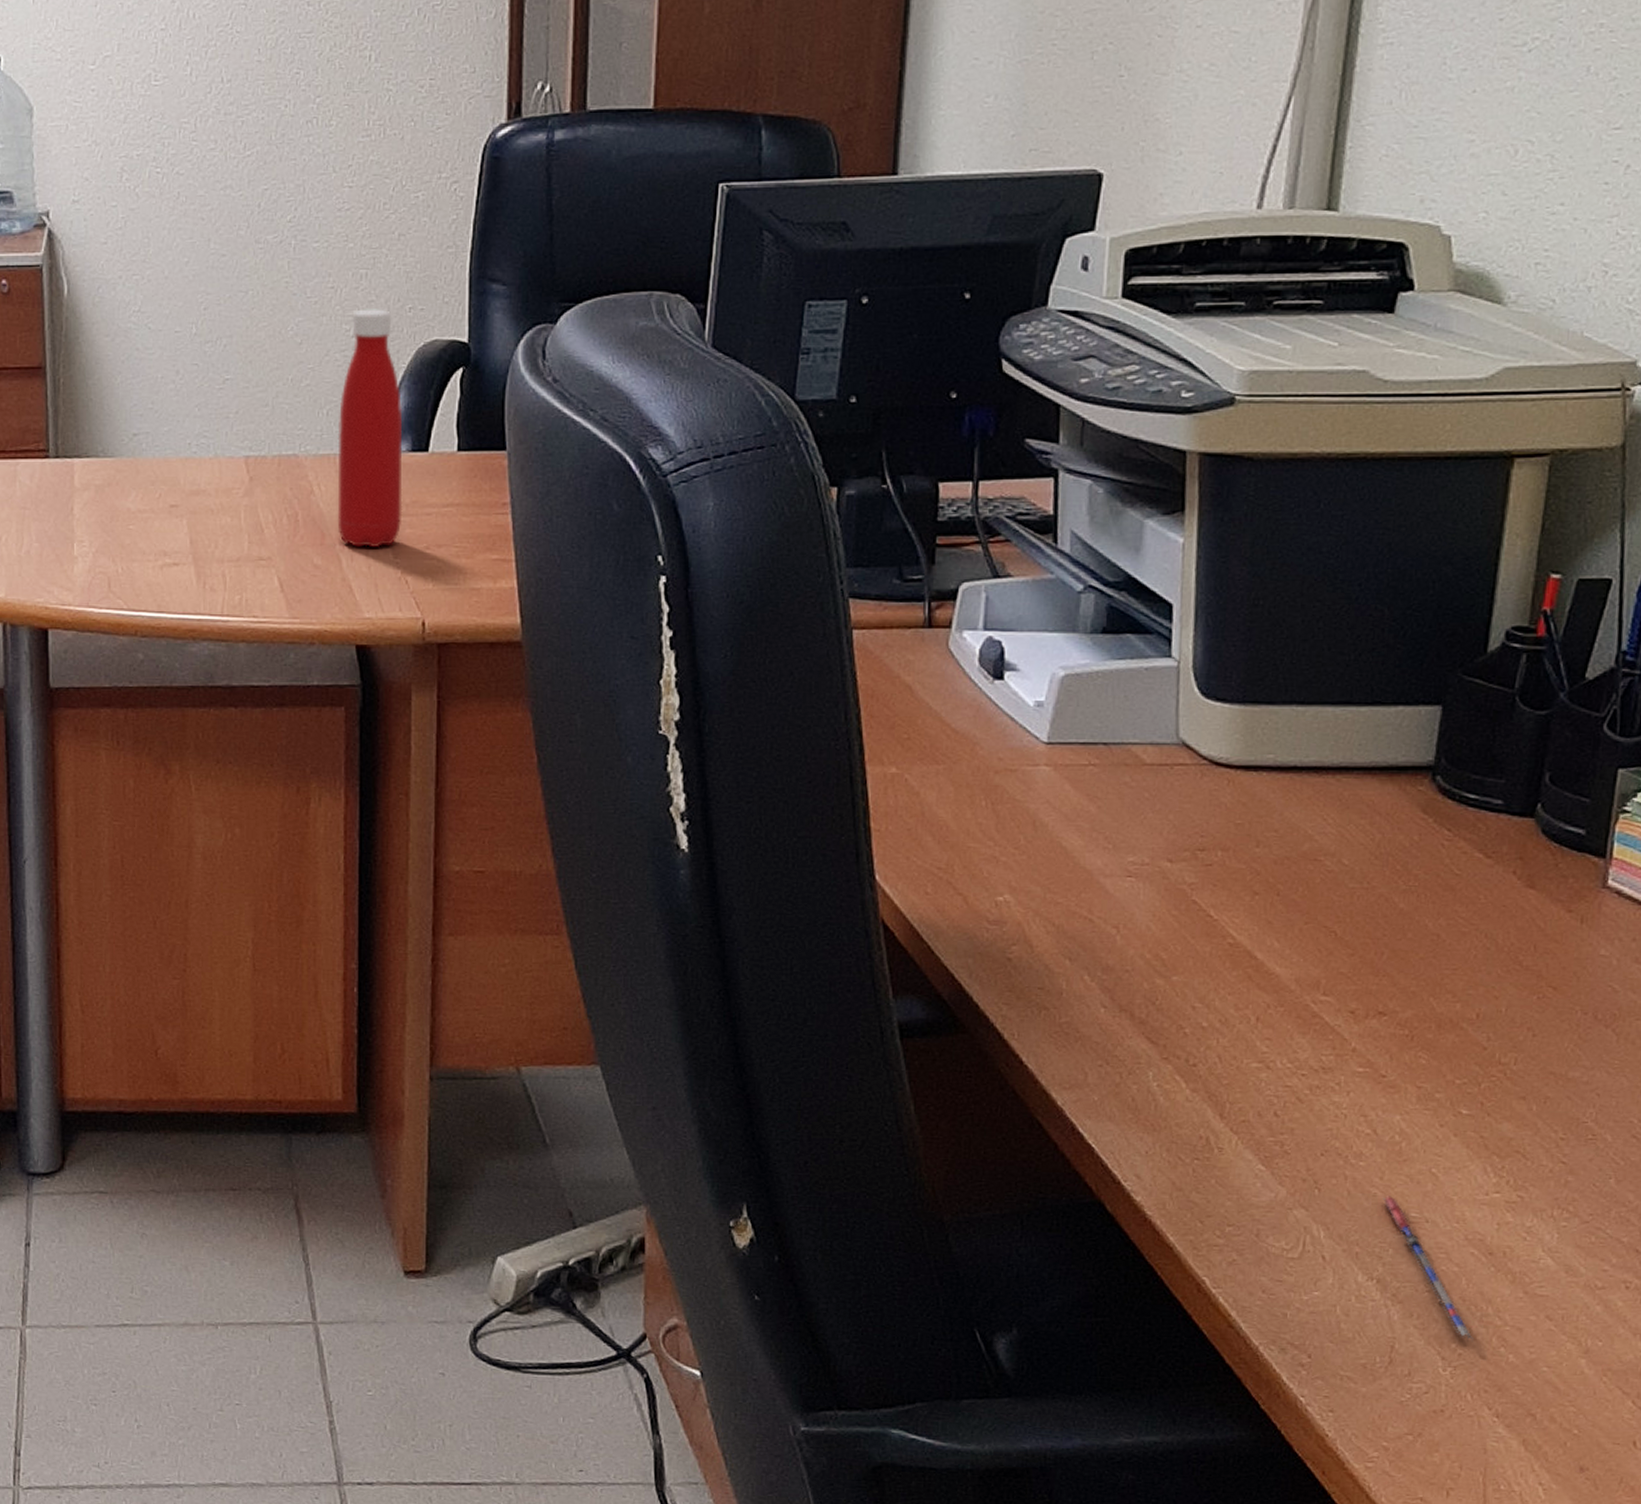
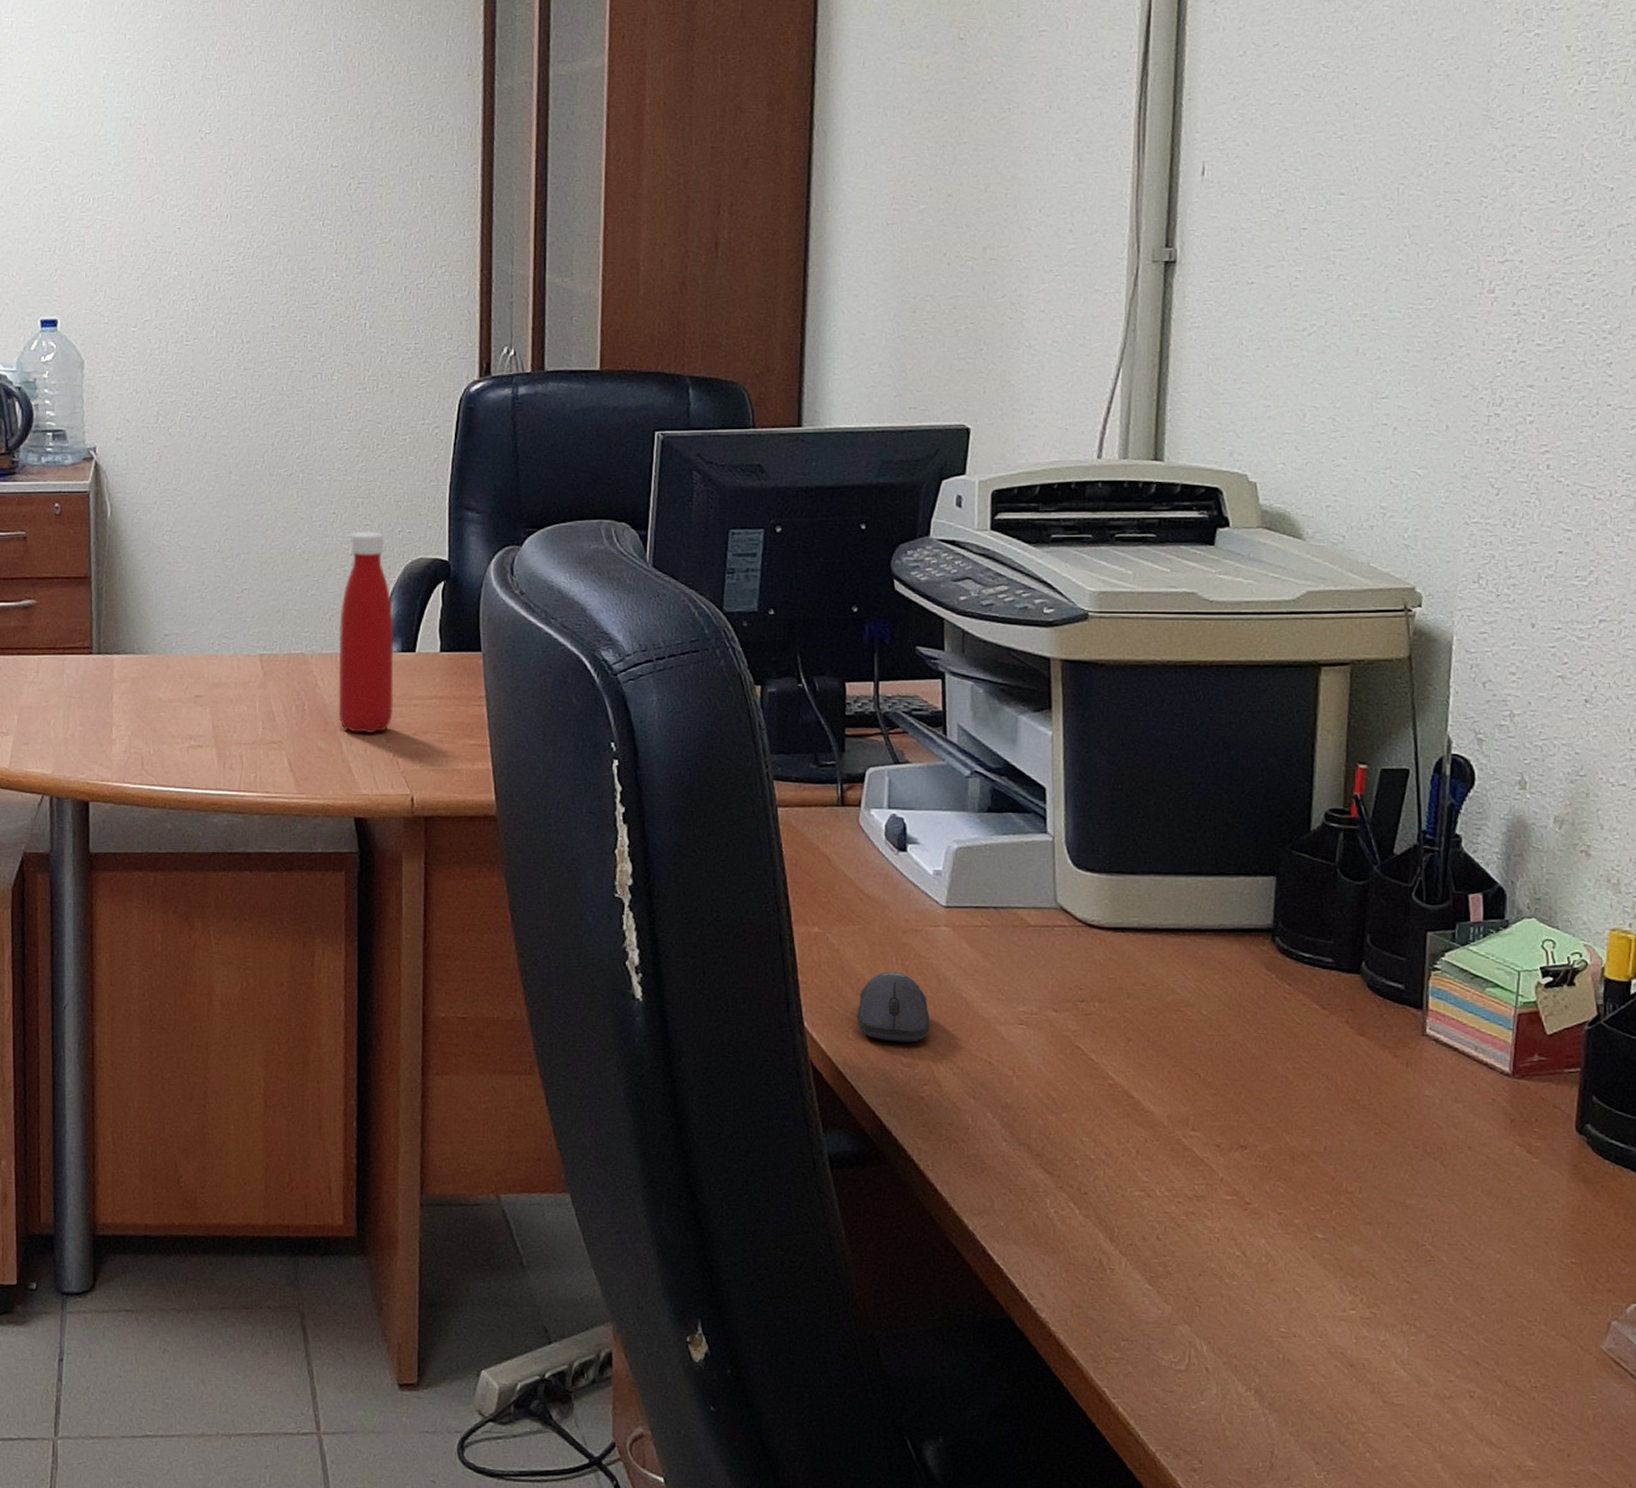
computer mouse: none [937,817,1023,897] -> present [856,971,930,1042]
pen: present [1382,1196,1473,1339] -> none [1255,1312,1342,1445]

